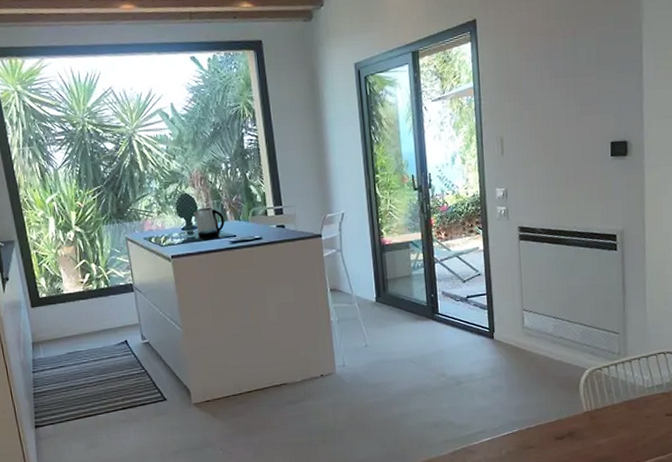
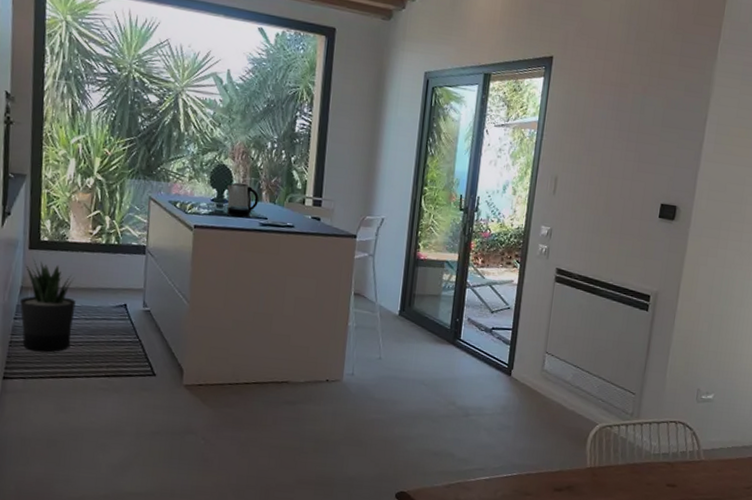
planter: none [32,316,87,398] -> present [20,259,76,352]

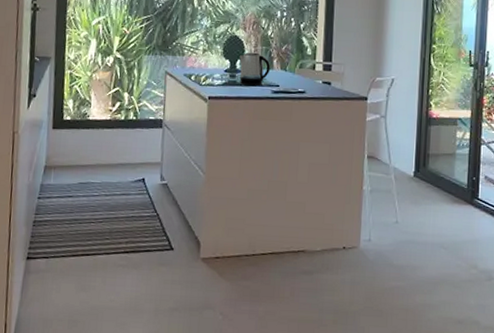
planter: present [20,259,76,352] -> none [43,139,96,230]

